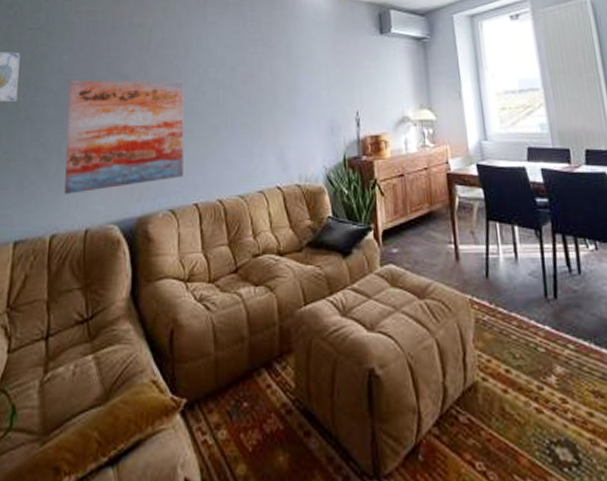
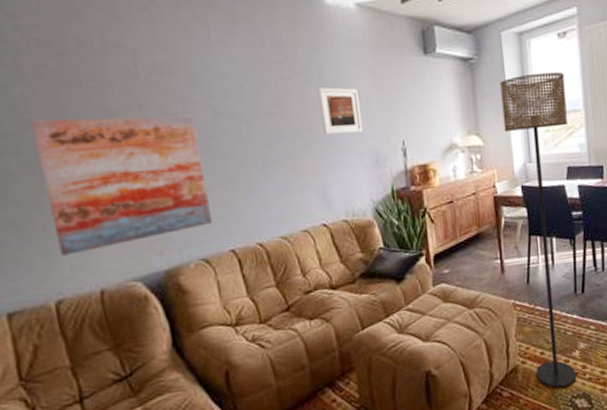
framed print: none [285,61,322,103] -> present [317,87,364,135]
floor lamp: none [453,51,555,425] -> present [500,71,577,388]

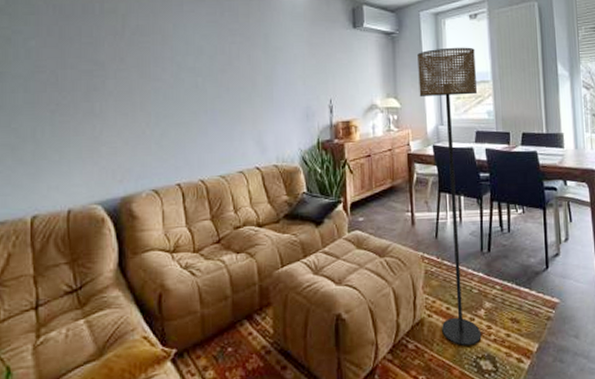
wall art: present [31,116,212,256] -> none [39,66,165,178]
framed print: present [317,87,364,135] -> none [263,51,298,91]

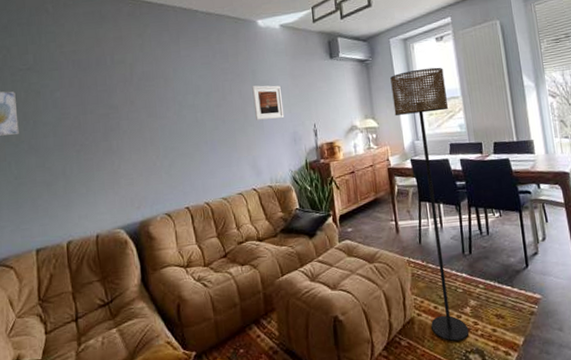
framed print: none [263,51,298,91] -> present [252,85,285,120]

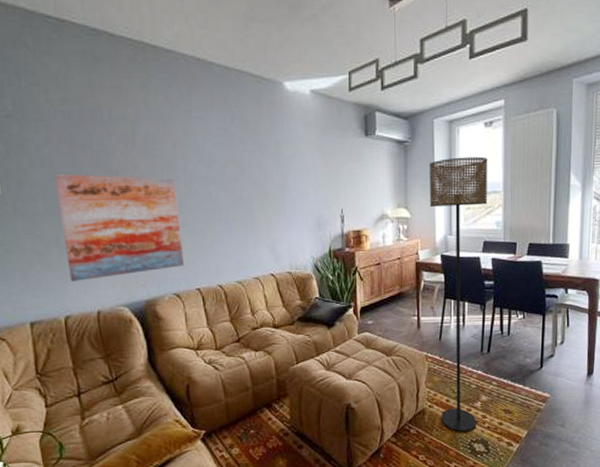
wall art: none [65,108,174,208] -> present [55,174,184,282]
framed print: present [252,85,285,120] -> none [274,160,309,200]

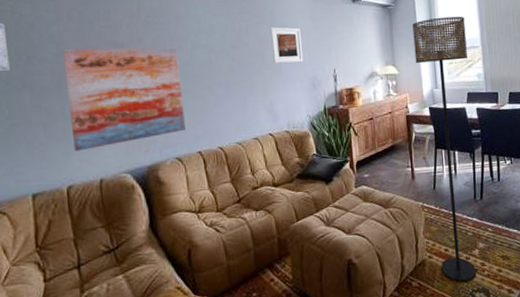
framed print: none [274,160,309,200] -> present [270,27,304,63]

